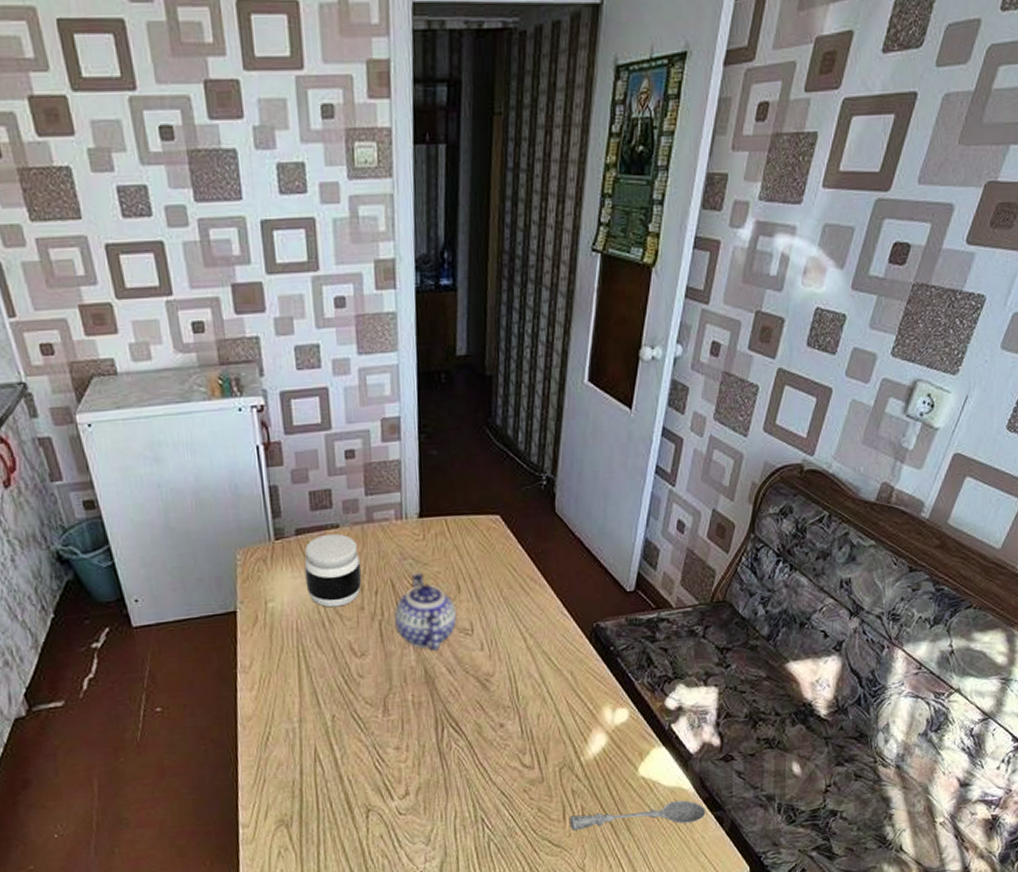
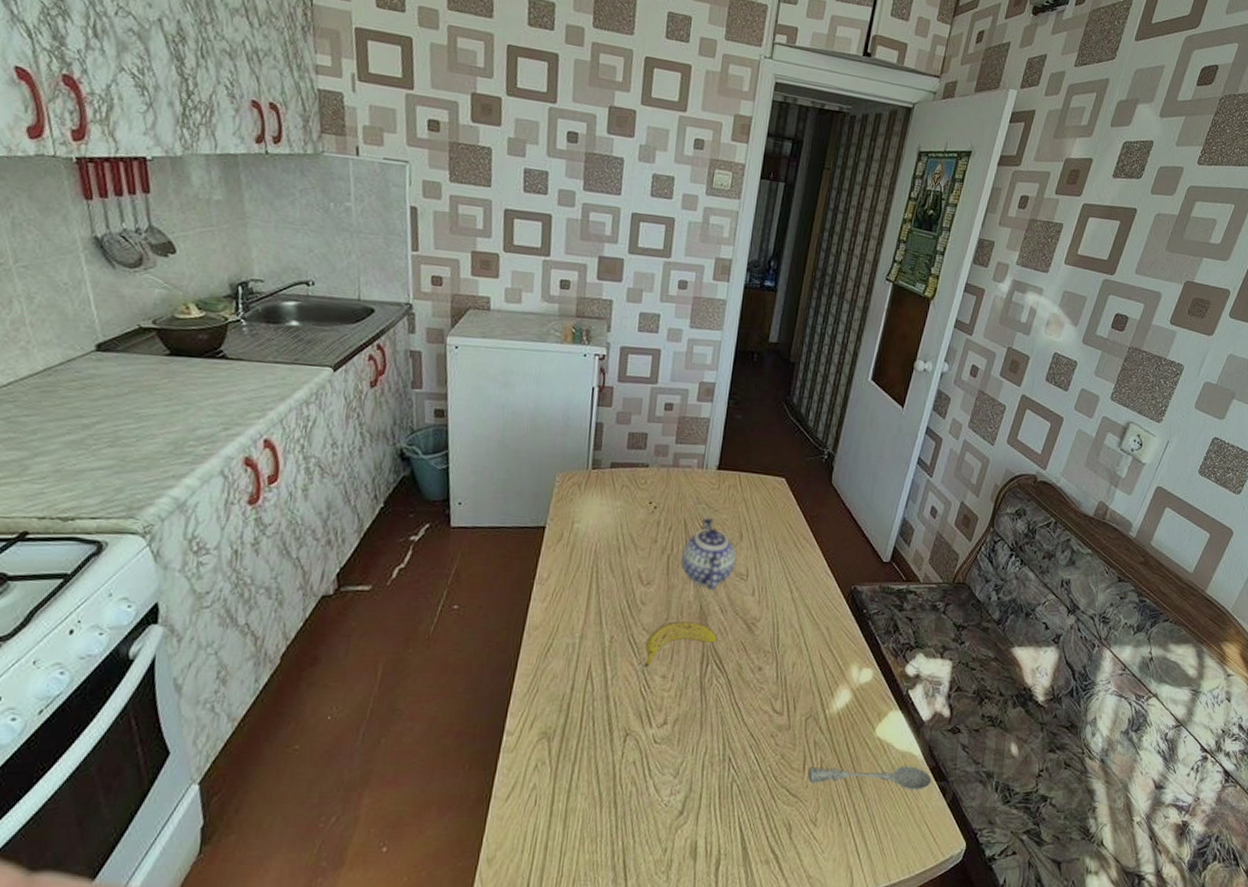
jar: present [304,534,362,608] -> none [610,471,662,537]
banana: none [368,687,450,742] -> present [639,621,718,668]

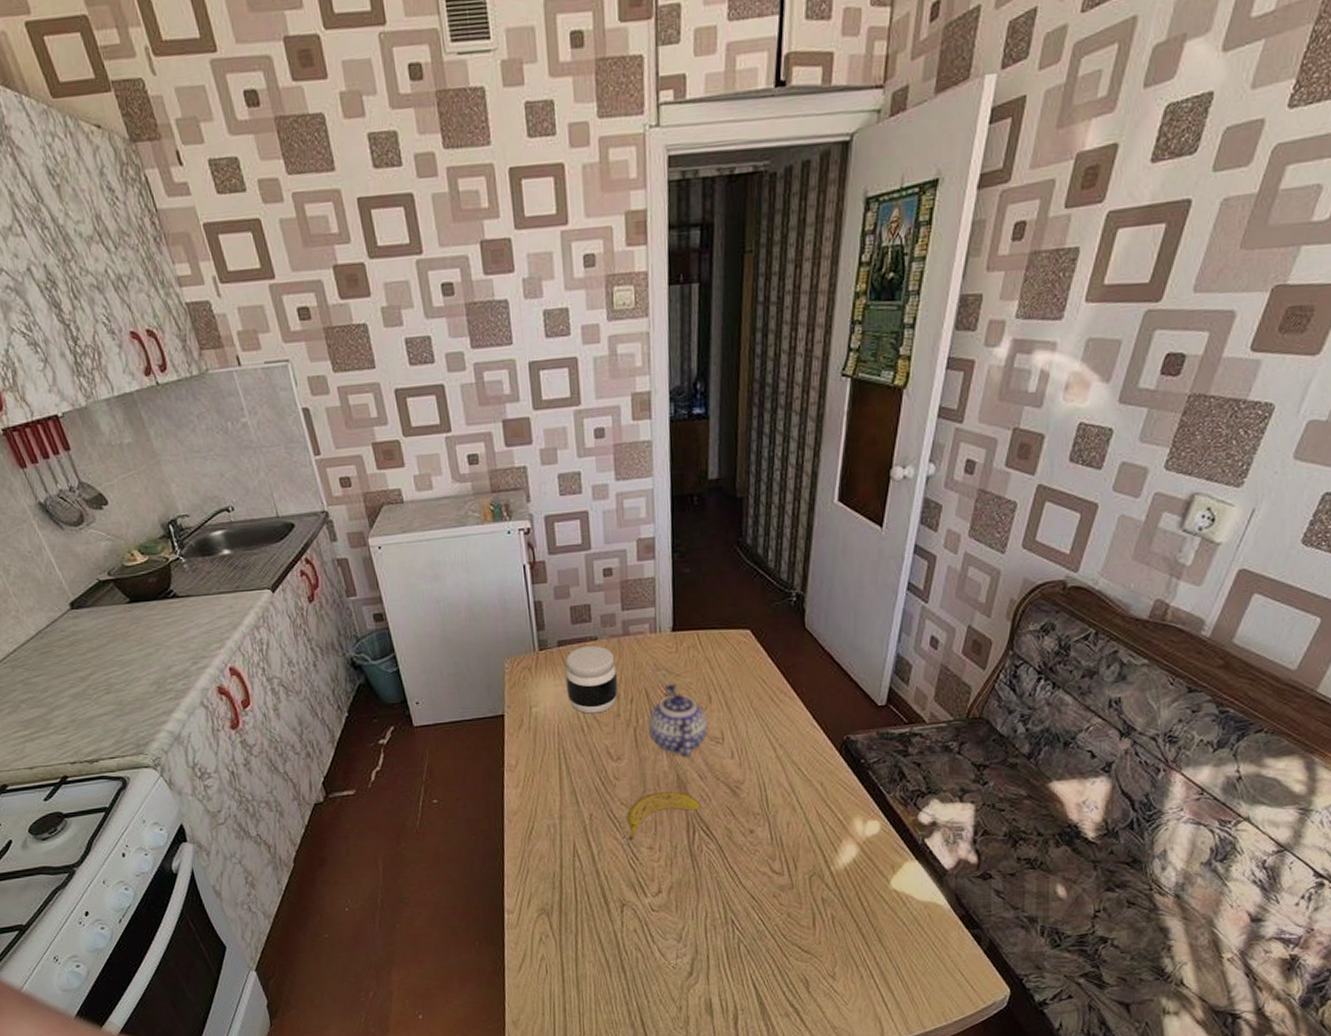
jar: none [610,471,662,537] -> present [565,646,619,714]
soupspoon: present [808,766,932,789] -> none [820,916,963,939]

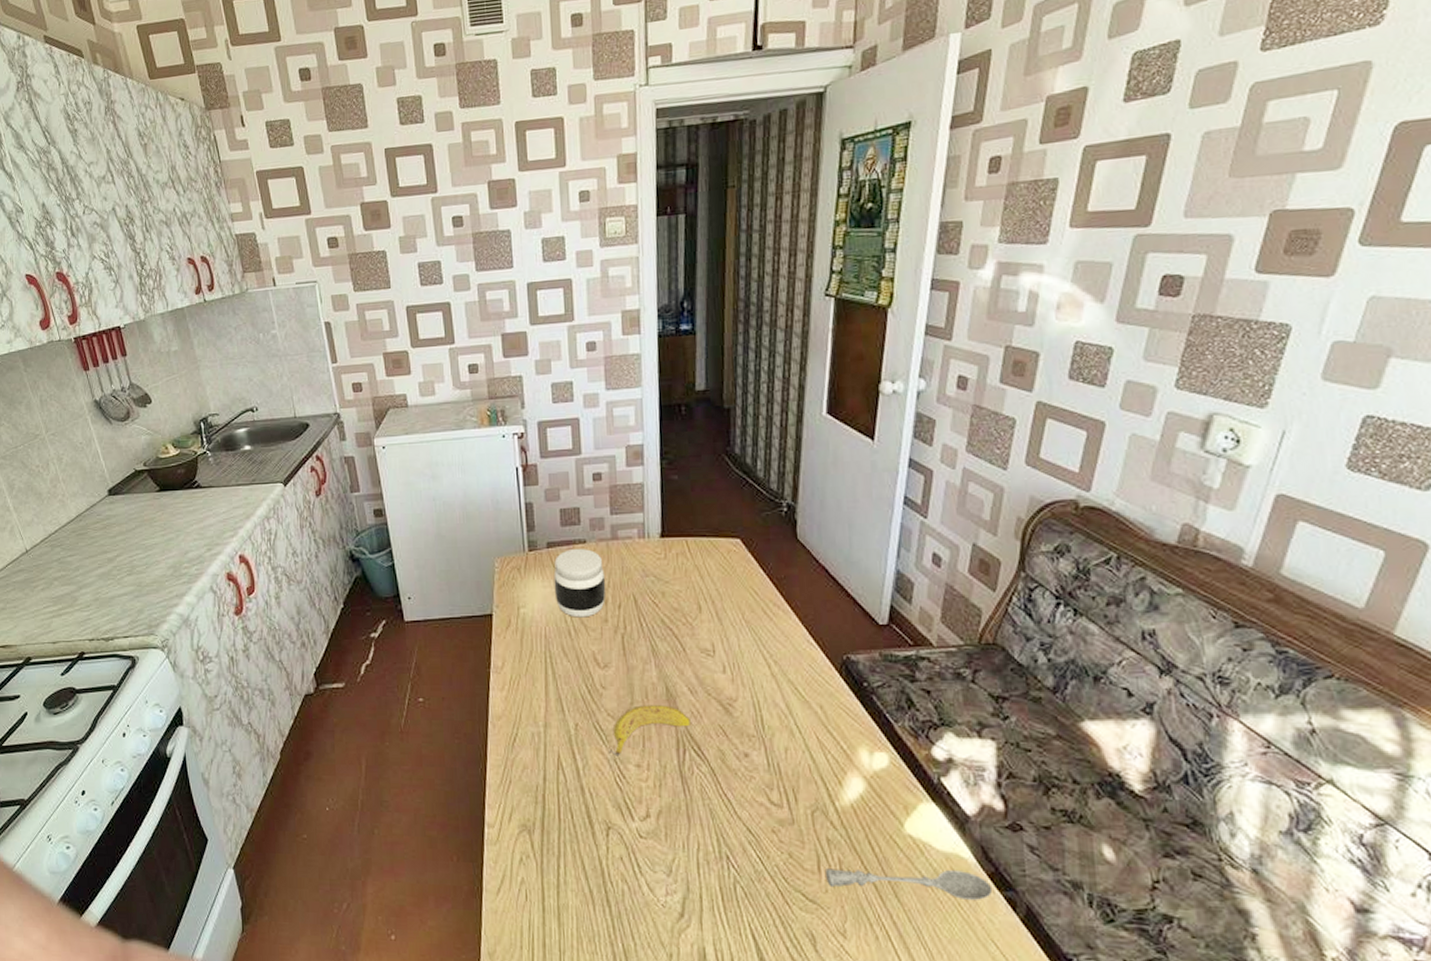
teapot: present [649,682,708,757] -> none [637,590,698,669]
soupspoon: none [820,916,963,939] -> present [826,868,993,900]

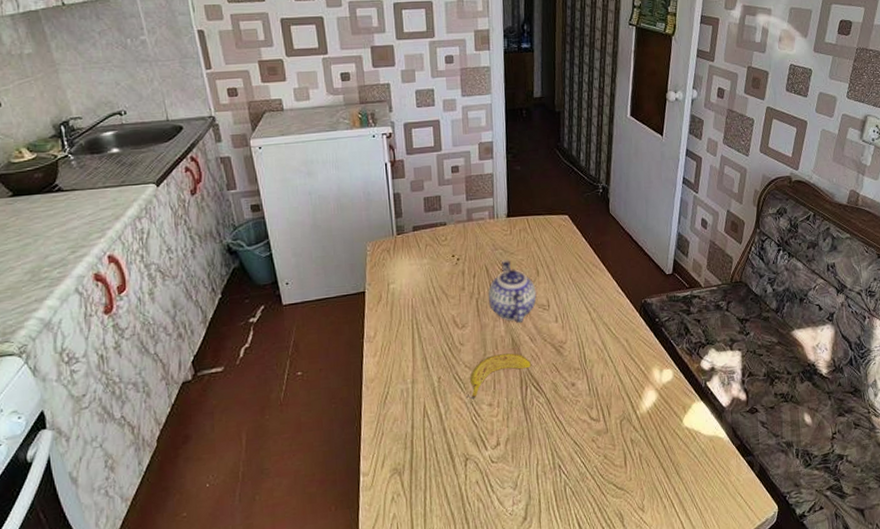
jar: present [553,549,606,618] -> none [419,230,464,288]
teapot: none [637,590,698,669] -> present [488,260,537,323]
soupspoon: present [826,868,993,900] -> none [630,447,739,476]

